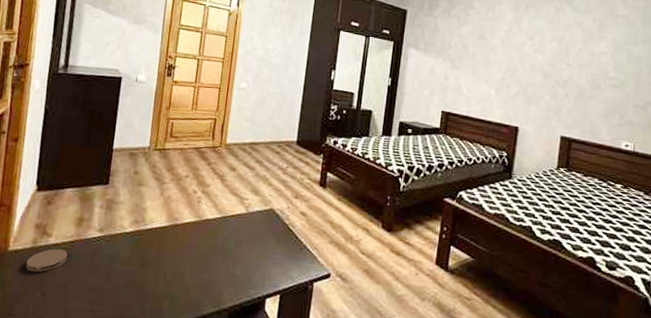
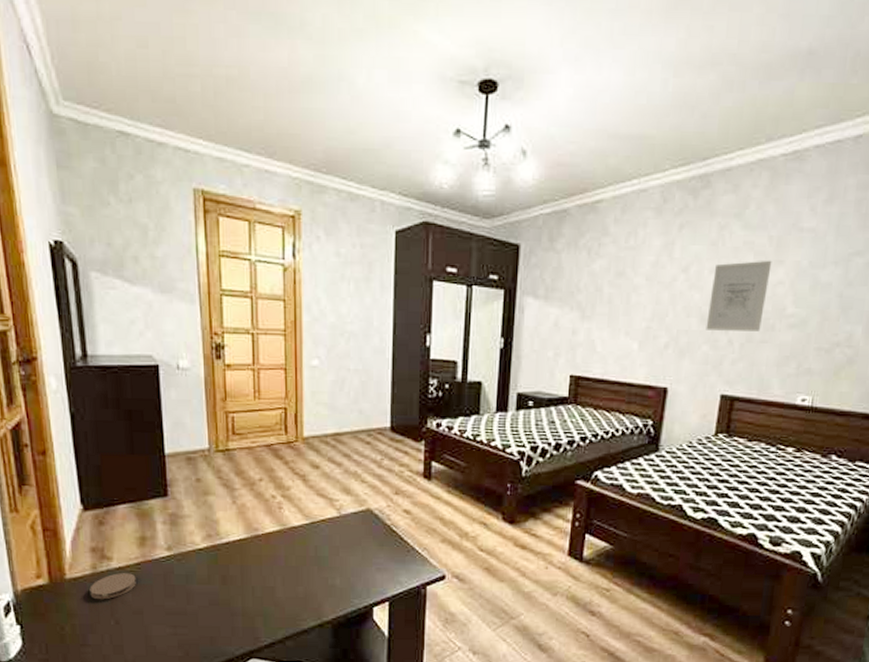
wall art: none [547,35,596,89] -> present [706,260,772,332]

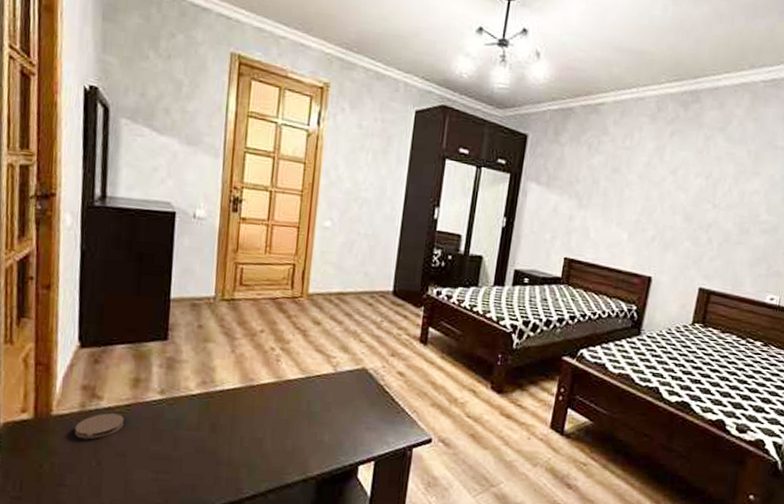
wall art: present [706,260,772,332] -> none [689,170,750,234]

